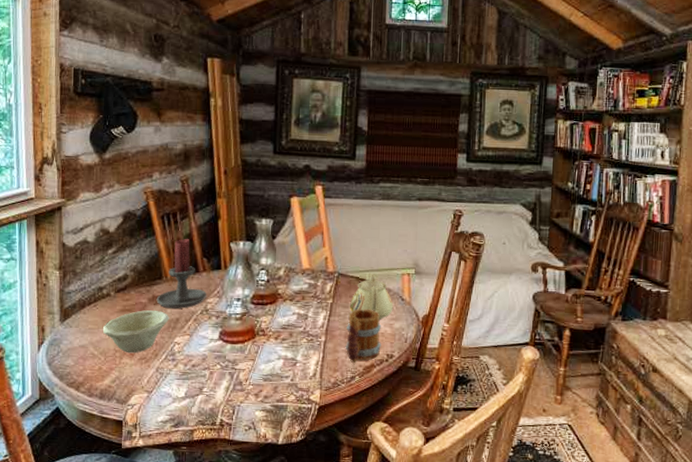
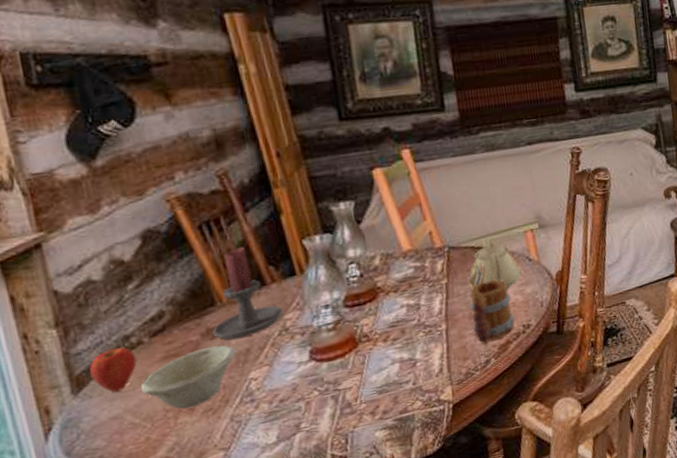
apple: none [74,295,104,327] -> present [89,347,137,393]

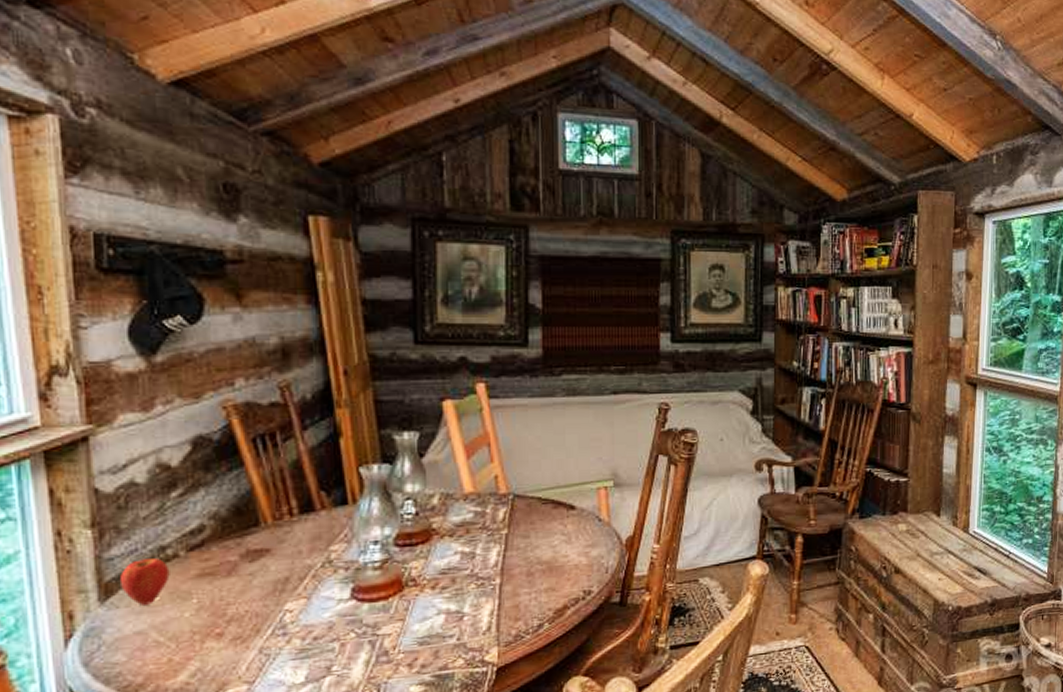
bowl: present [140,345,236,410] -> none [169,570,275,634]
candle holder: present [212,246,283,340] -> none [252,466,330,566]
teapot: present [468,238,521,289] -> none [531,490,588,548]
mug: present [470,279,515,345] -> none [528,536,575,607]

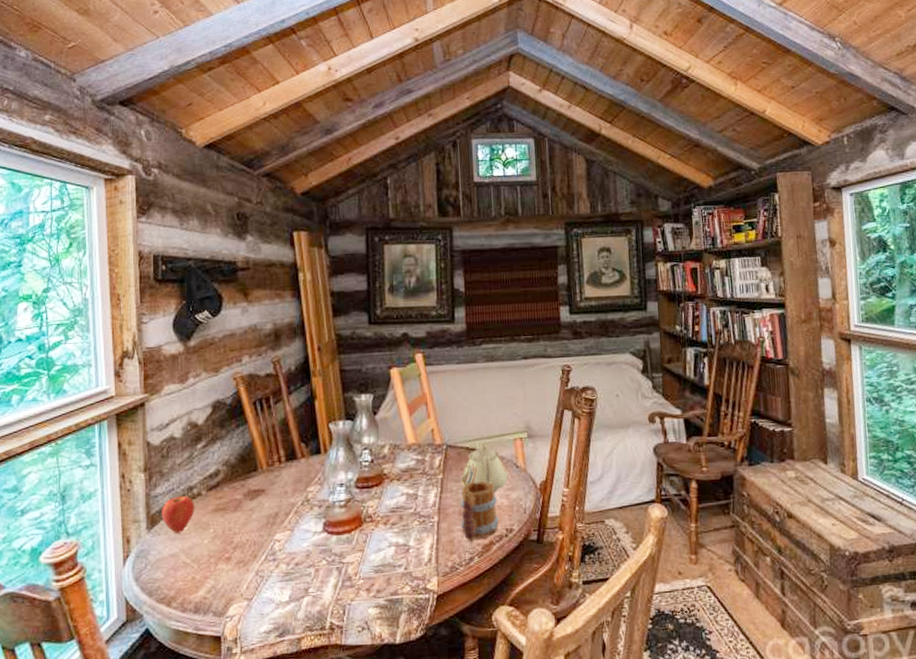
mug: none [528,536,575,607] -> present [460,480,499,542]
teapot: none [531,490,588,548] -> present [462,441,508,491]

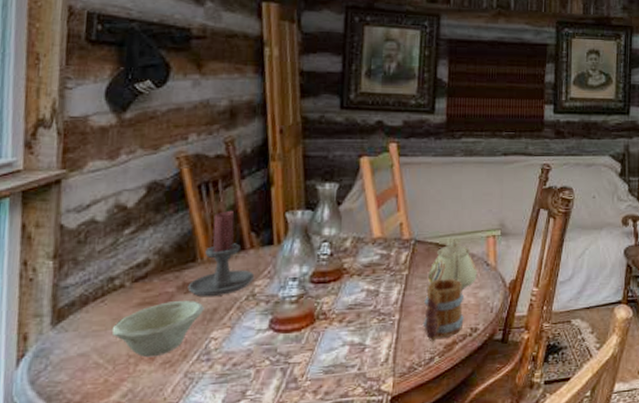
apple: present [162,496,195,533] -> none [72,288,116,330]
bowl: none [194,506,268,558] -> present [111,301,205,358]
candle holder: none [252,423,307,503] -> present [187,210,255,297]

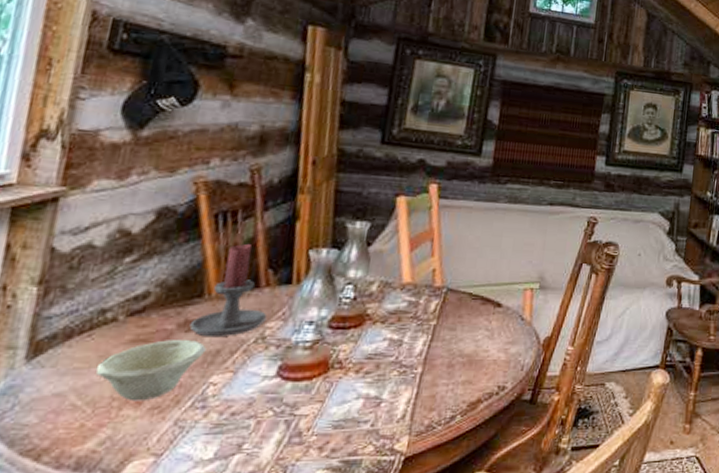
mug: present [422,278,465,341] -> none [446,331,495,398]
teapot: present [428,237,477,289] -> none [457,287,511,344]

